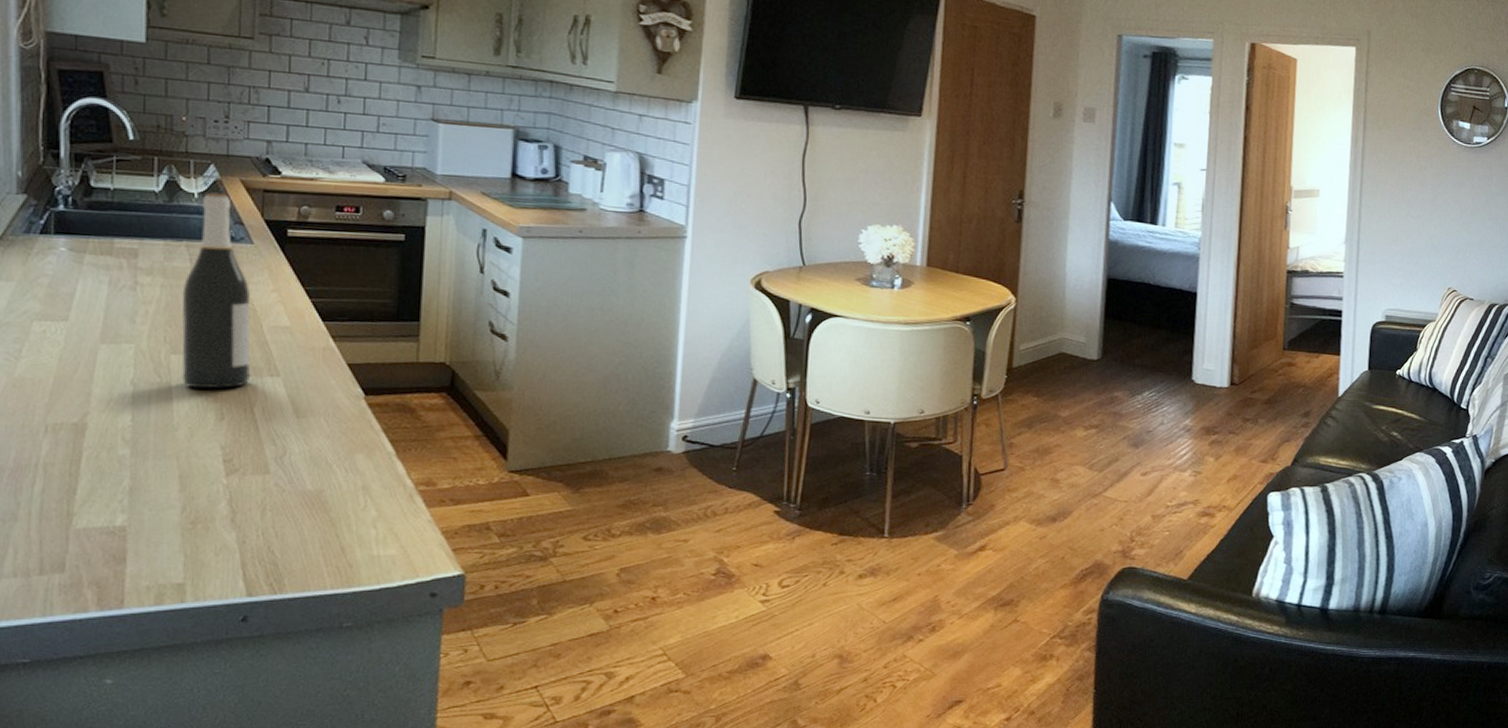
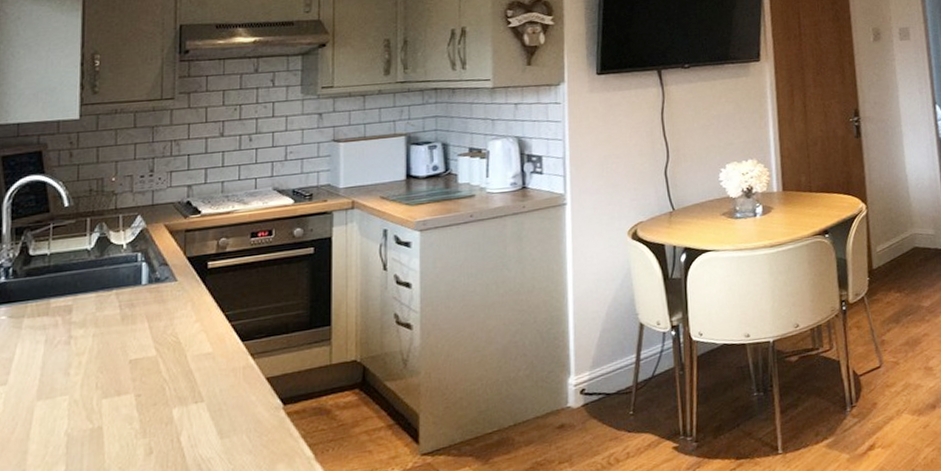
wine bottle: present [182,192,251,389] -> none [112,239,176,428]

